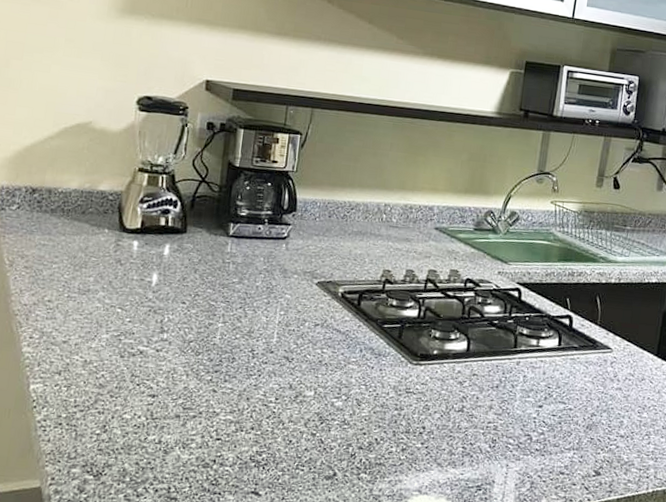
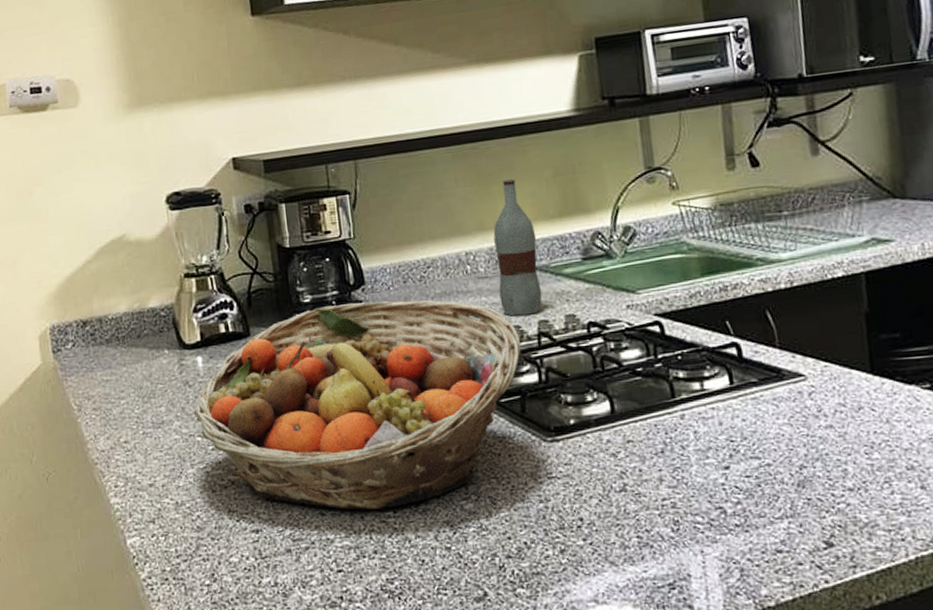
fruit basket: none [119,221,412,395] -> present [193,299,522,510]
bottle: none [402,153,444,264] -> present [493,178,543,316]

